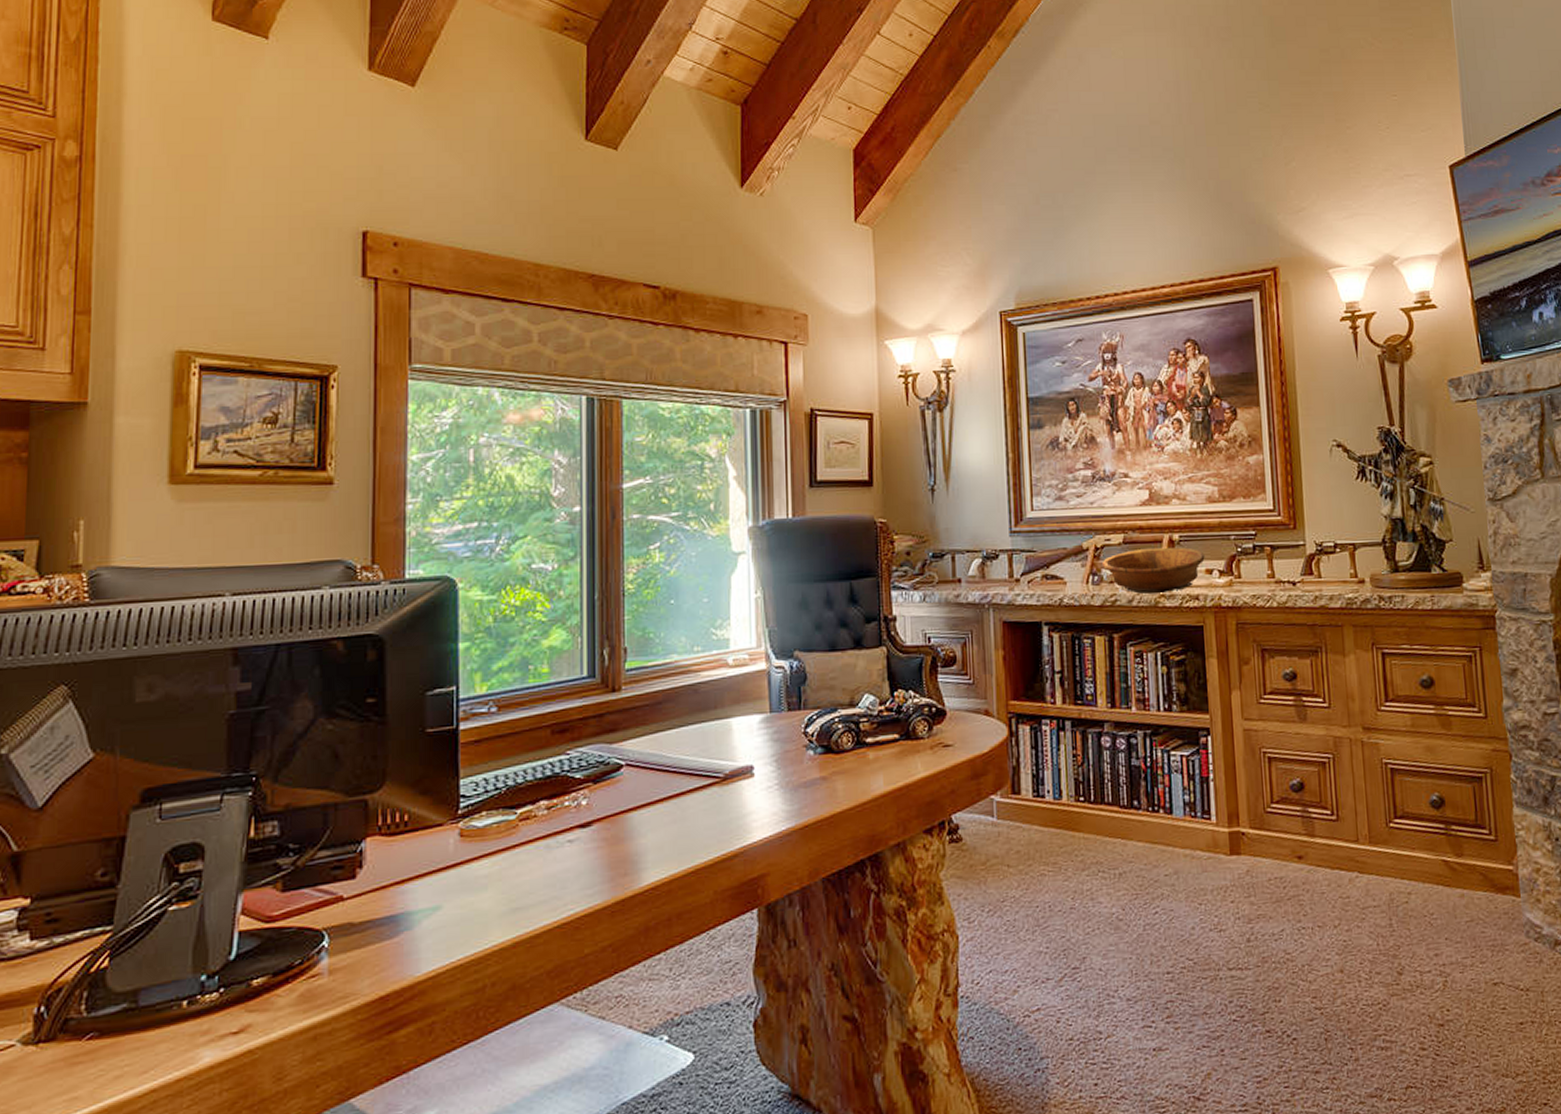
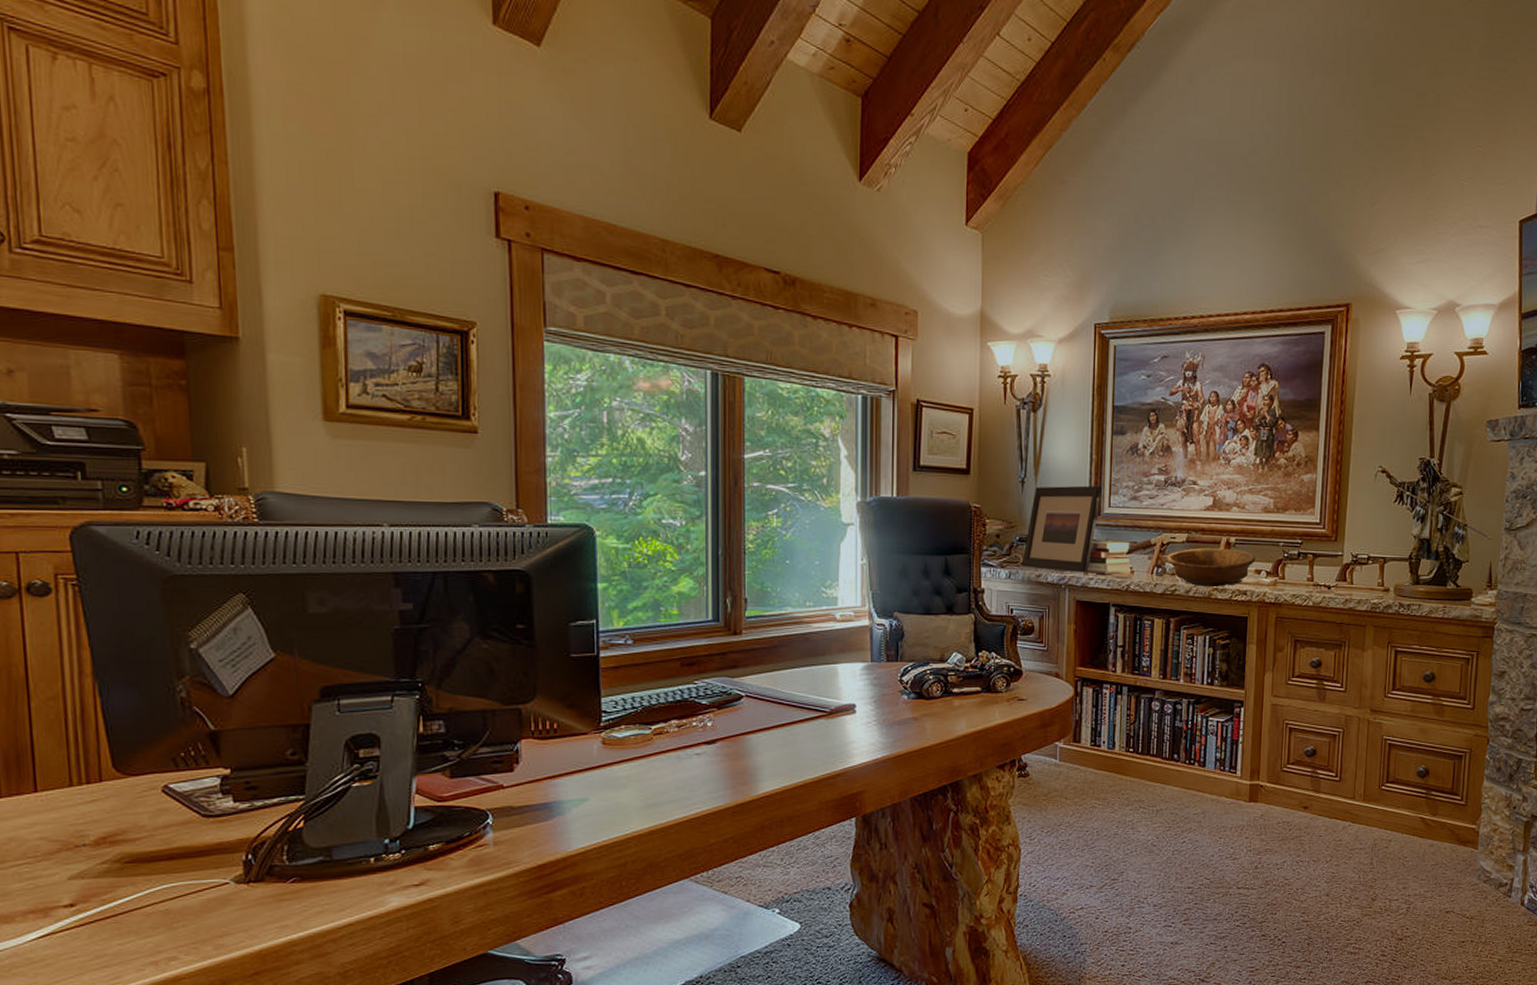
picture frame: none [937,488,1023,589] -> present [1021,485,1103,573]
books: none [1012,548,1062,589] -> present [1087,540,1131,575]

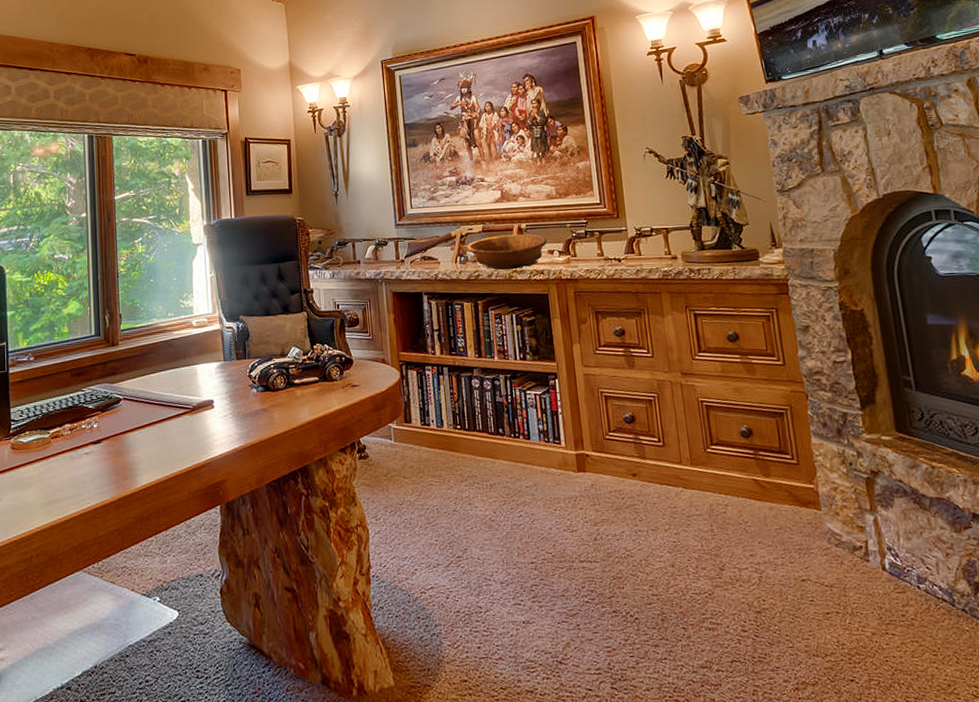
picture frame: present [1021,485,1103,573] -> none [342,191,404,268]
books: present [1087,540,1131,575] -> none [399,236,437,268]

